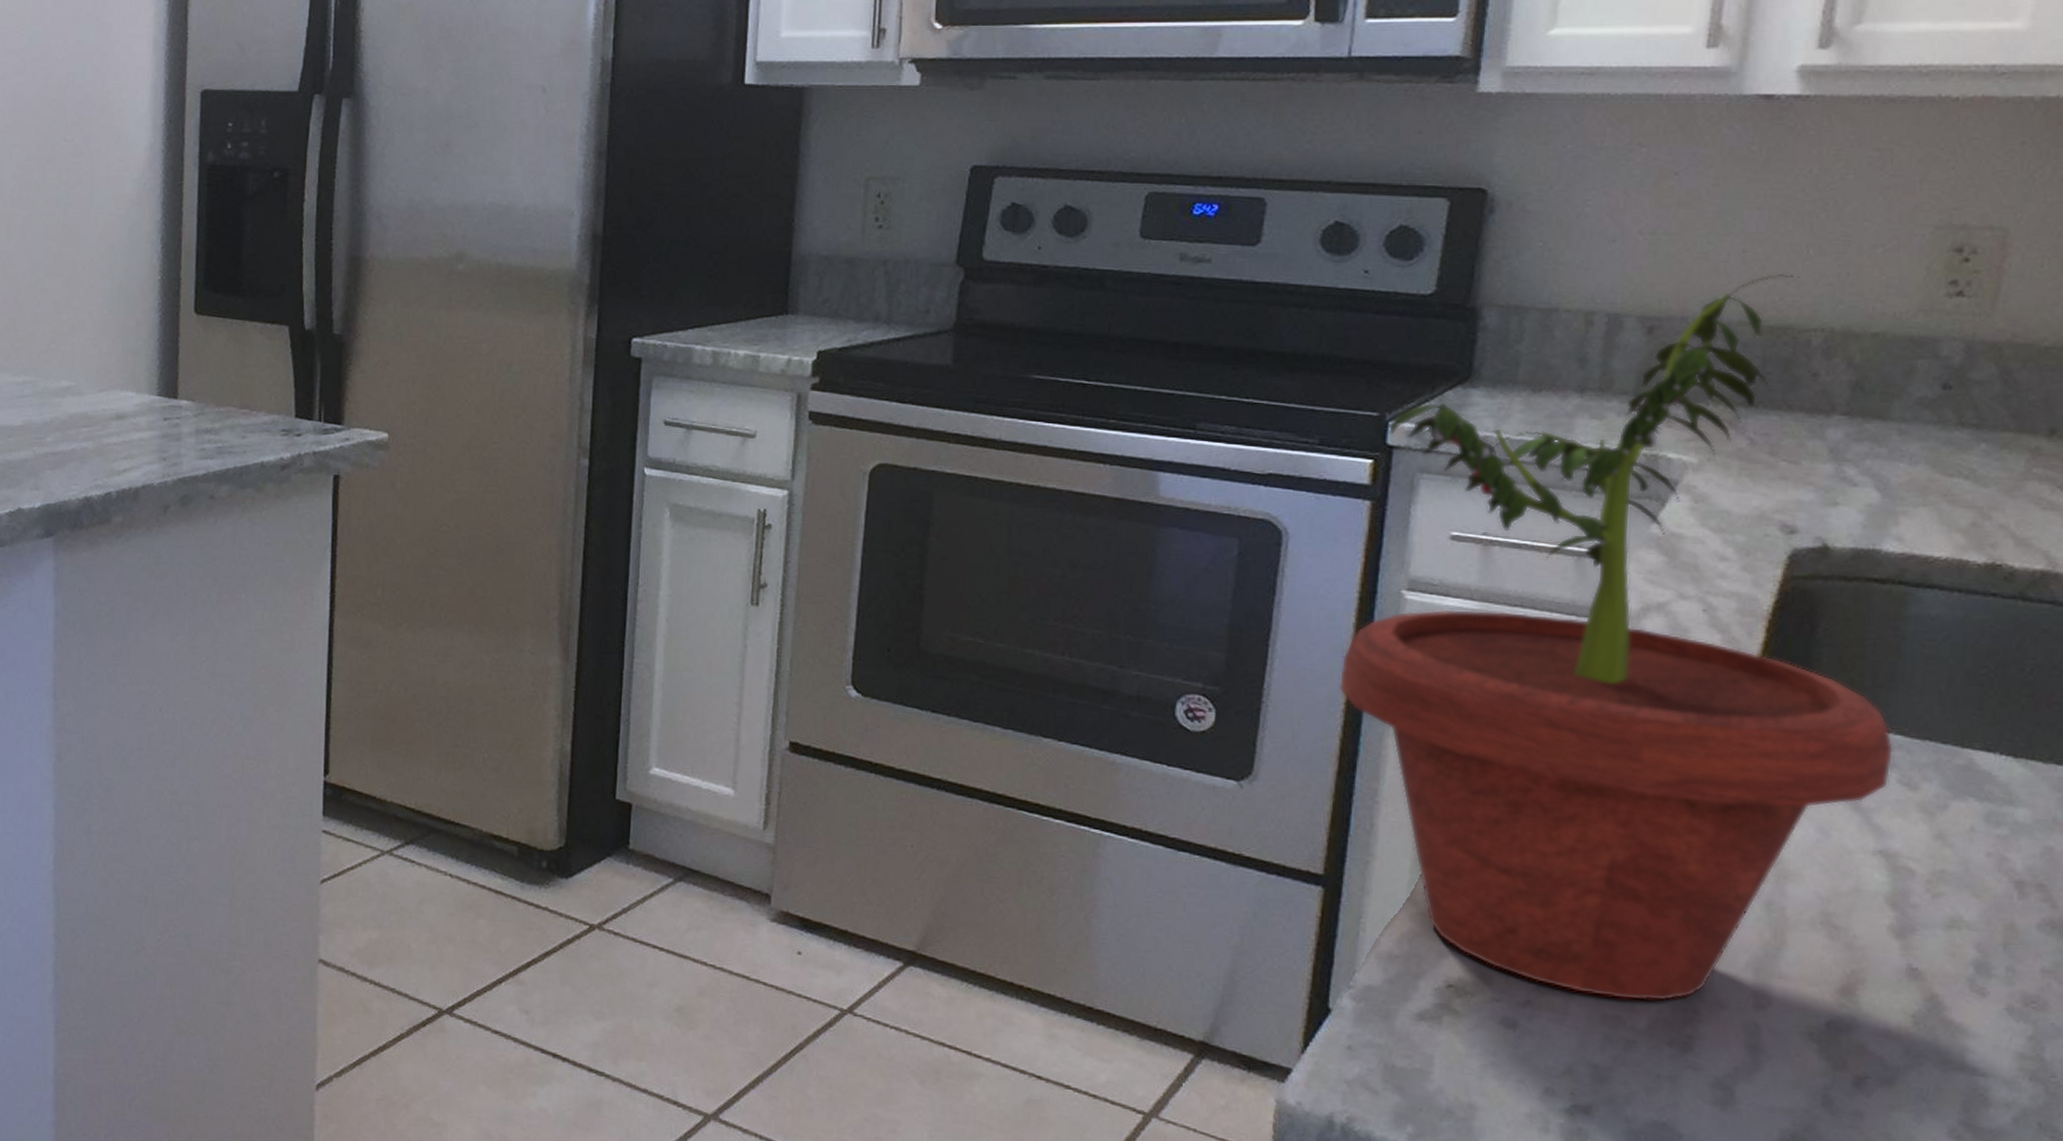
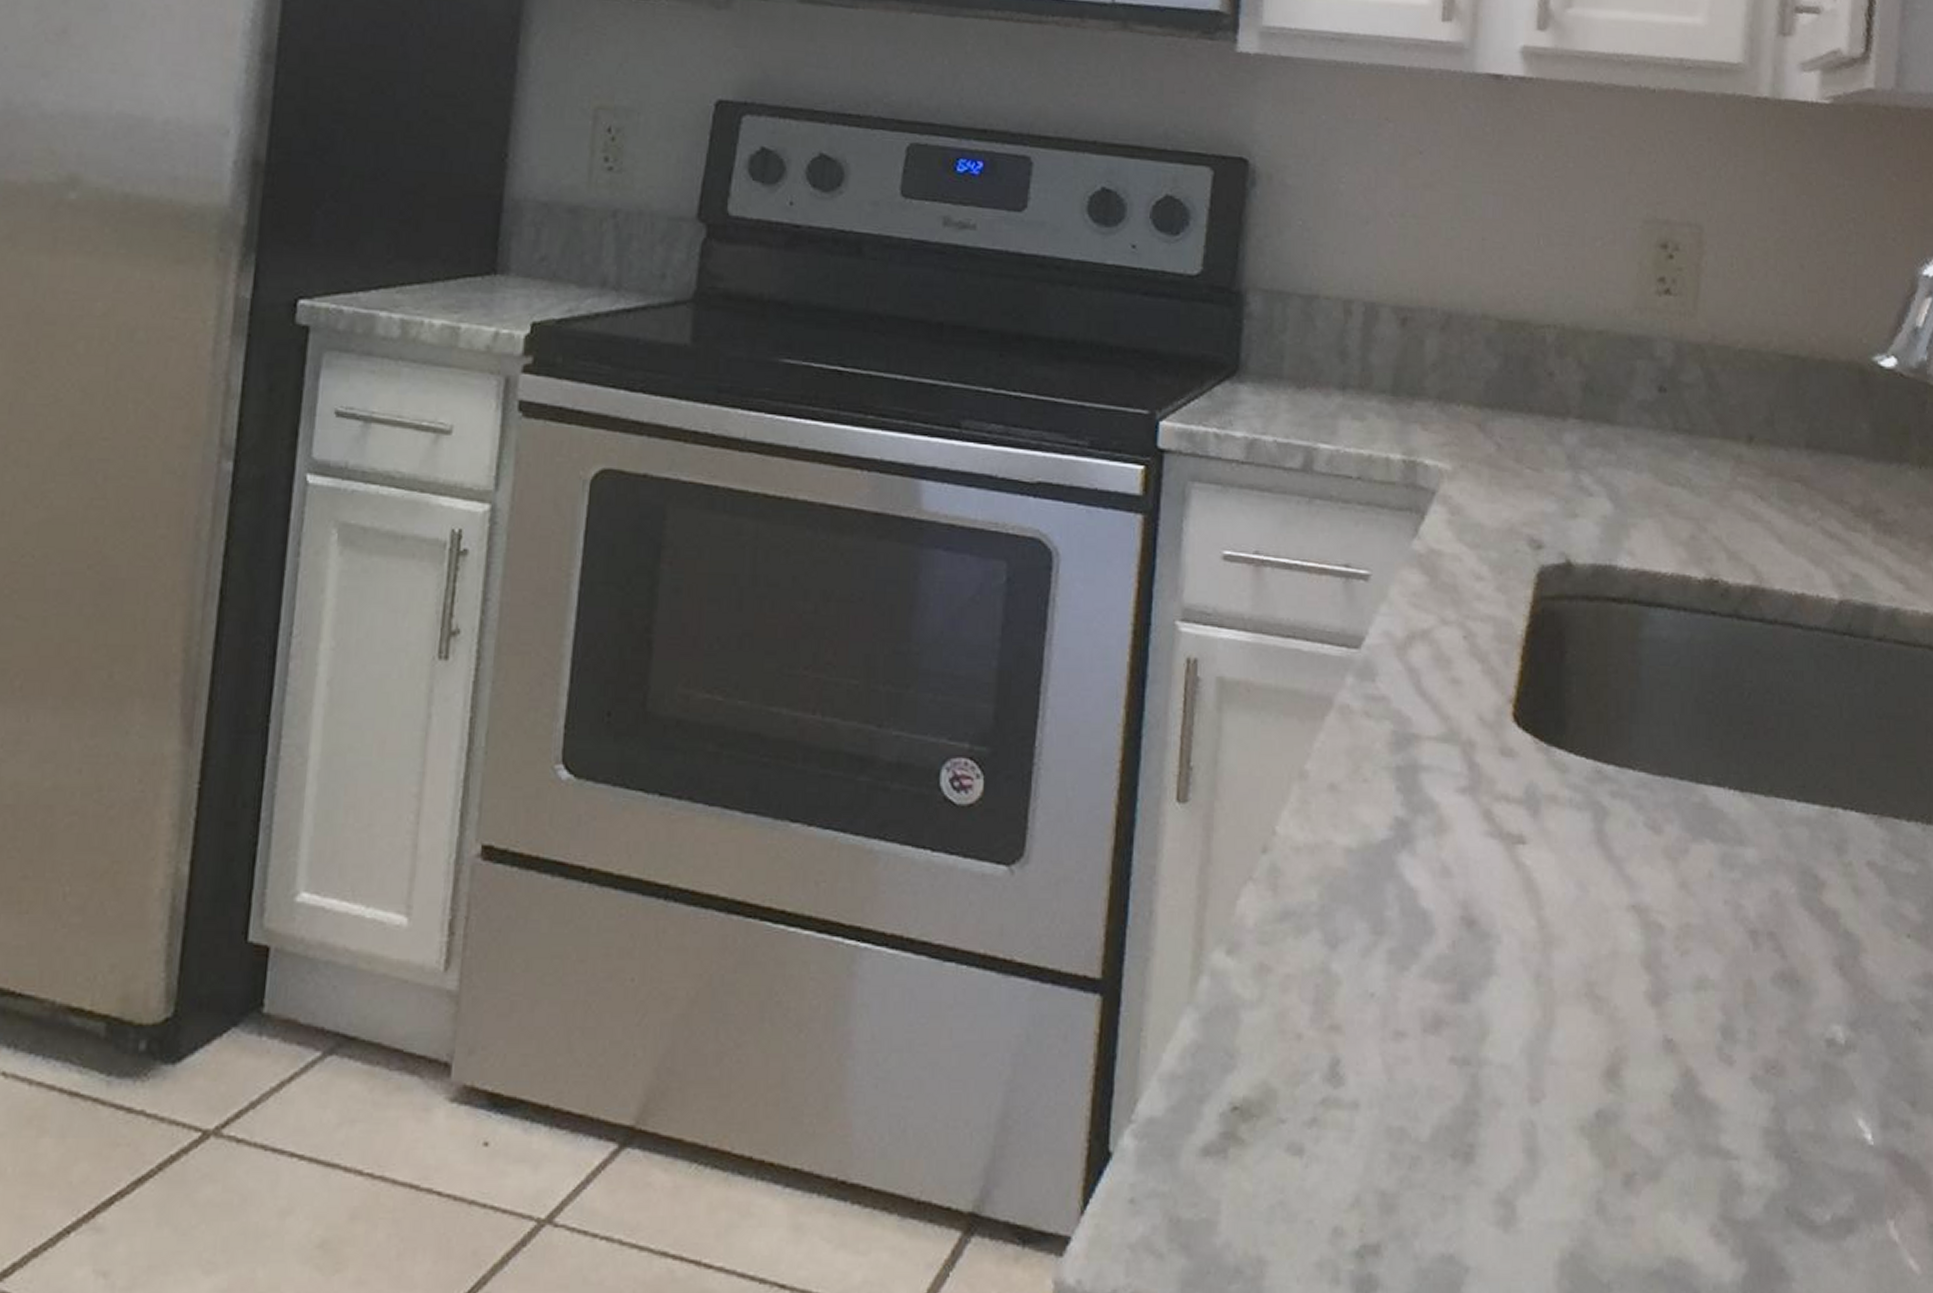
potted plant: present [1338,273,1895,1002] -> none [1113,264,1640,1107]

